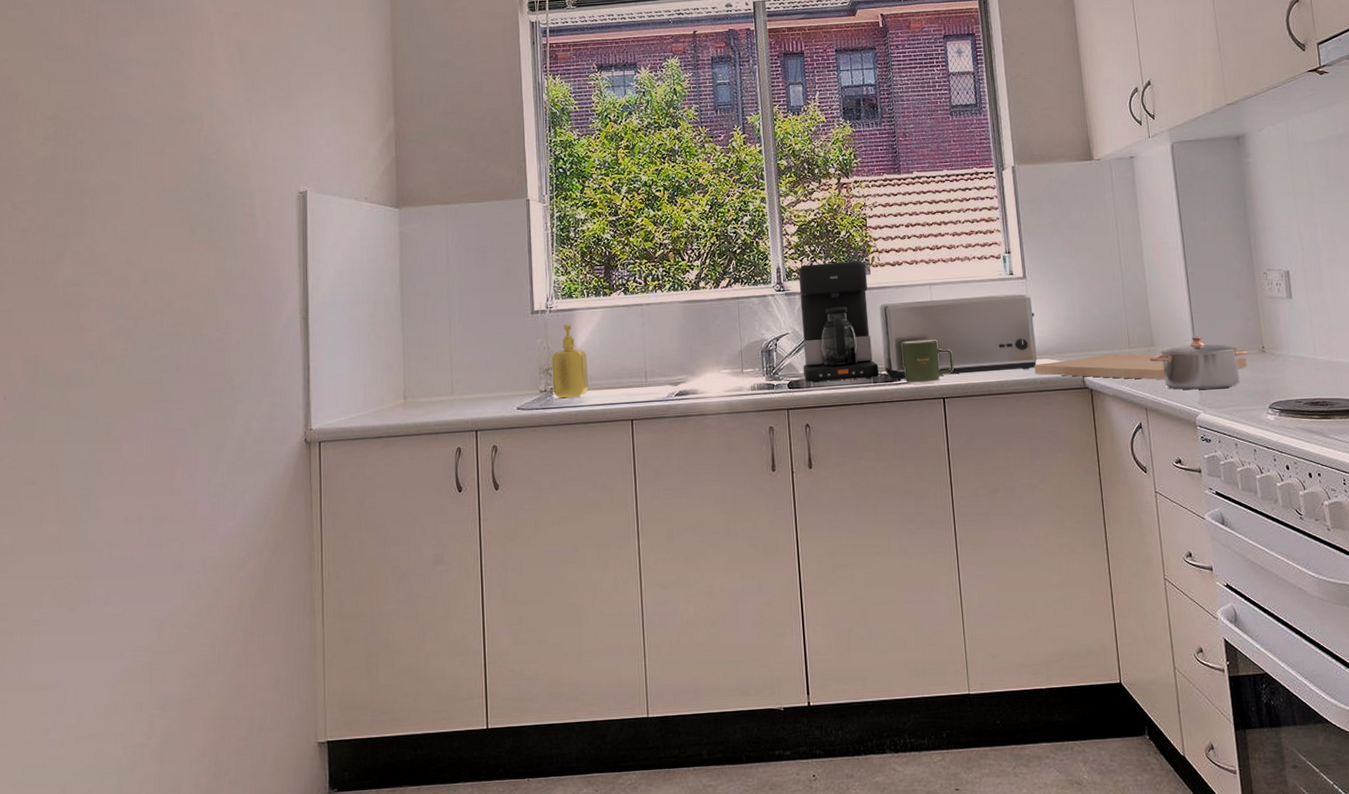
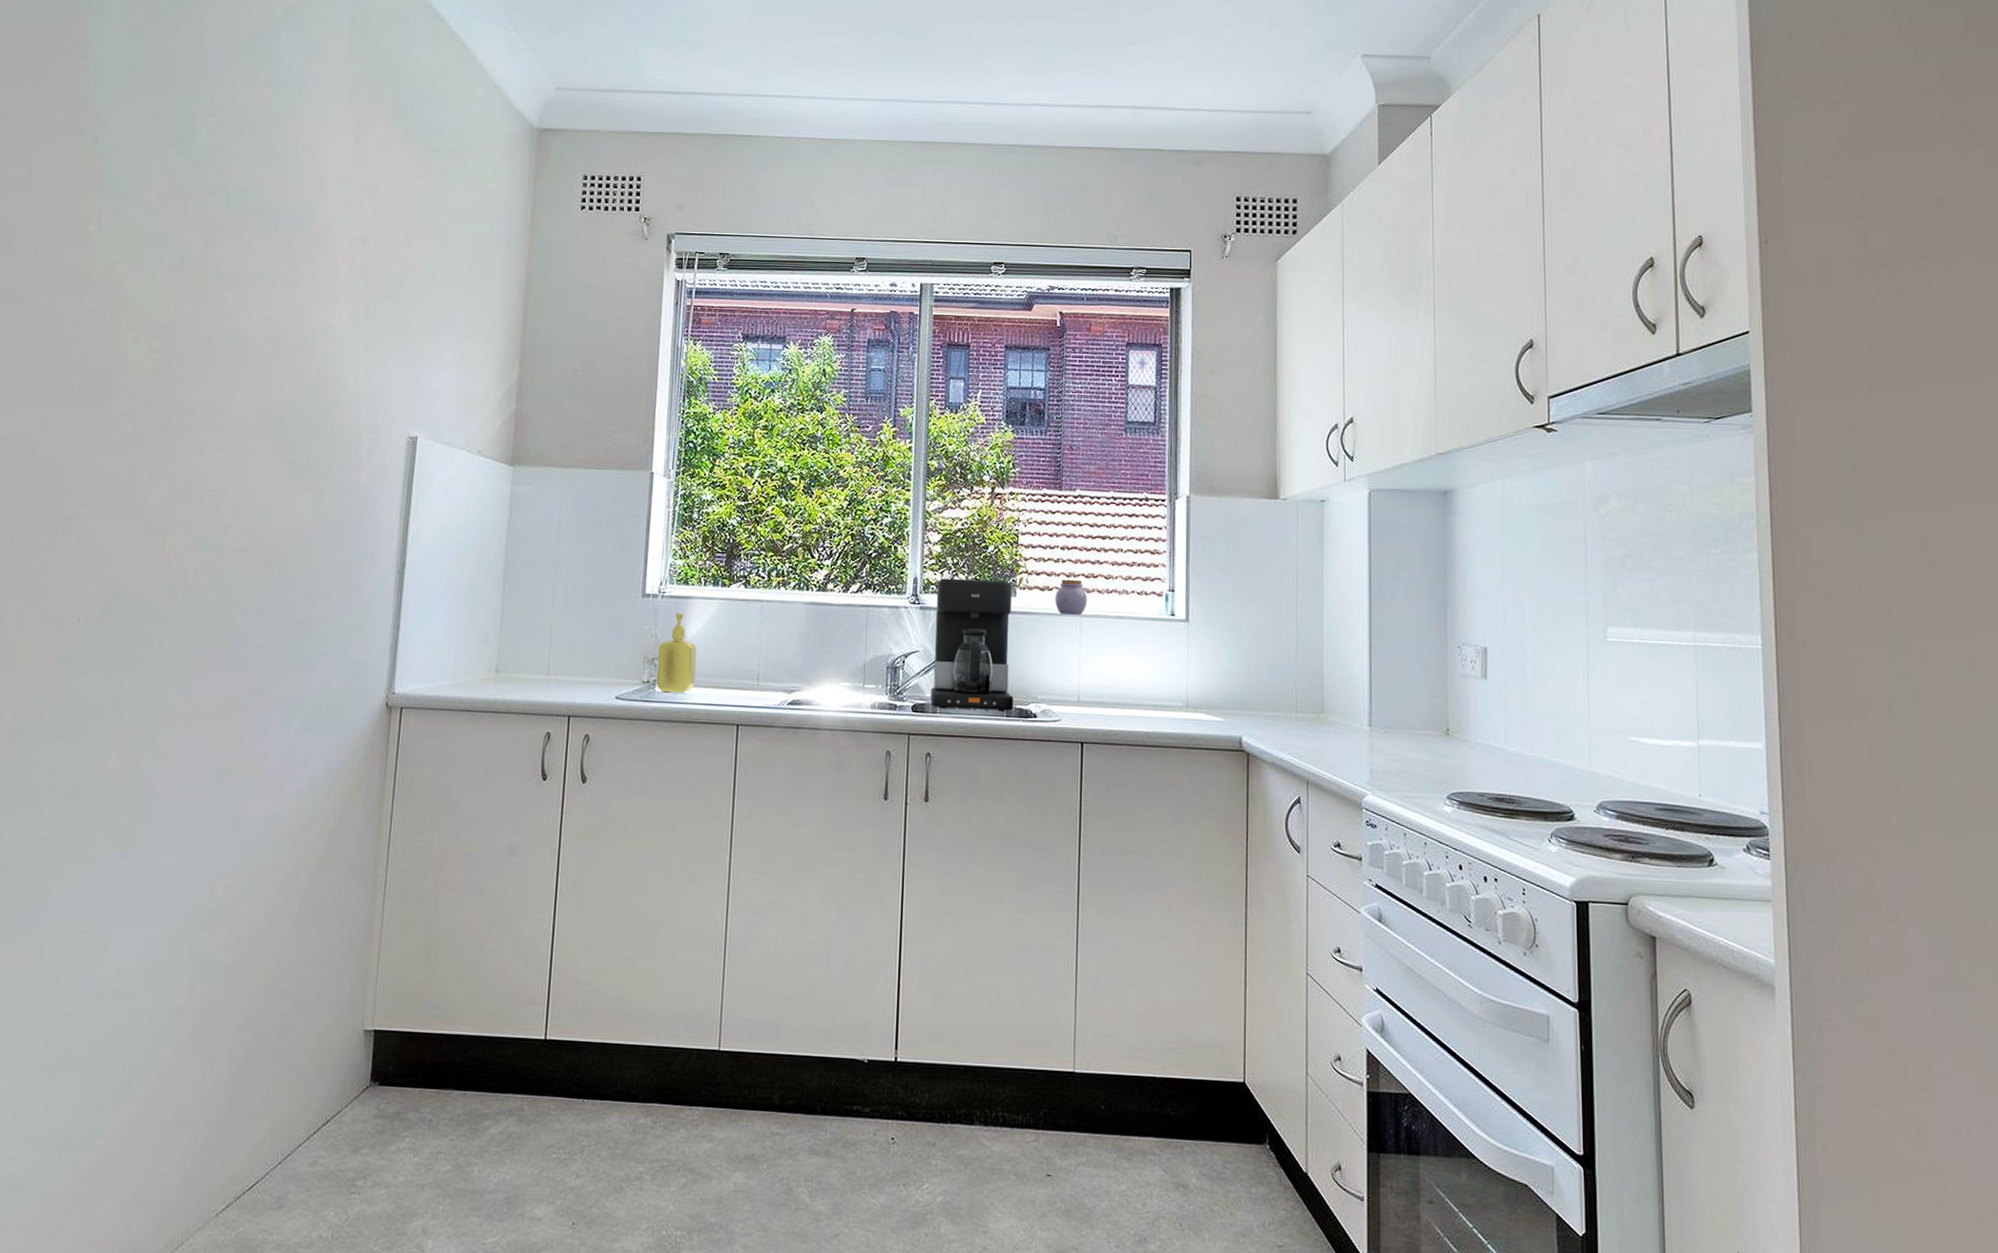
toaster: present [879,294,1037,379] -> none [1019,631,1193,723]
mug: present [900,339,955,385] -> none [1040,675,1098,725]
jar: none [904,252,935,285] -> present [1054,579,1088,615]
cutting board: present [1034,354,1247,380] -> none [1187,716,1428,753]
cooking pot: present [1149,336,1249,390] -> none [1317,708,1431,770]

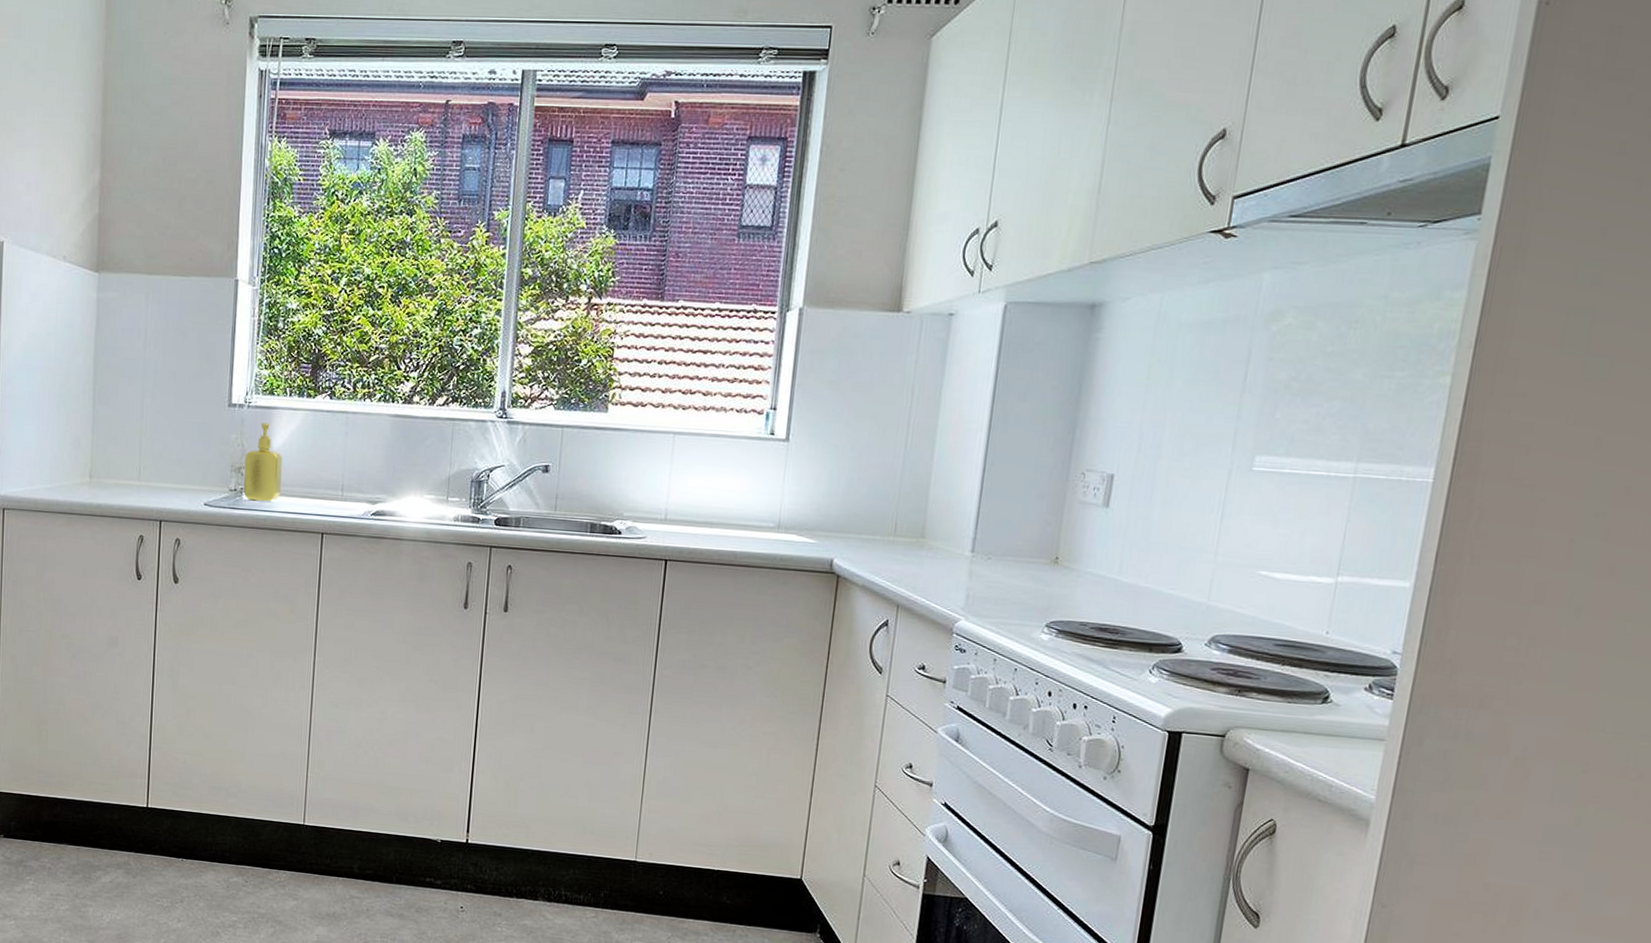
coffee maker: present [931,578,1014,712] -> none [514,392,604,528]
jar: present [1054,579,1088,615] -> none [647,395,683,432]

